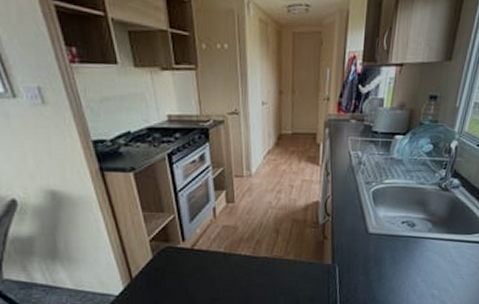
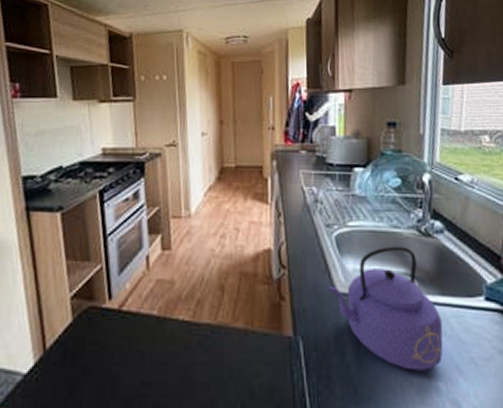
kettle: none [362,199,445,284] -> present [327,246,443,371]

